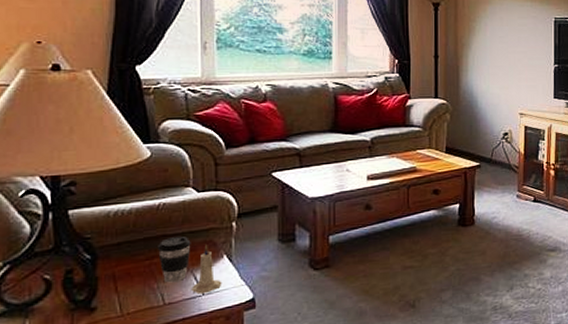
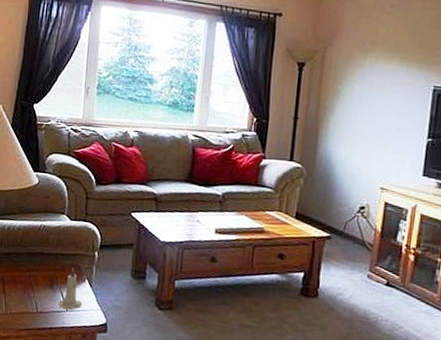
coffee cup: present [158,237,191,283] -> none [36,256,62,295]

